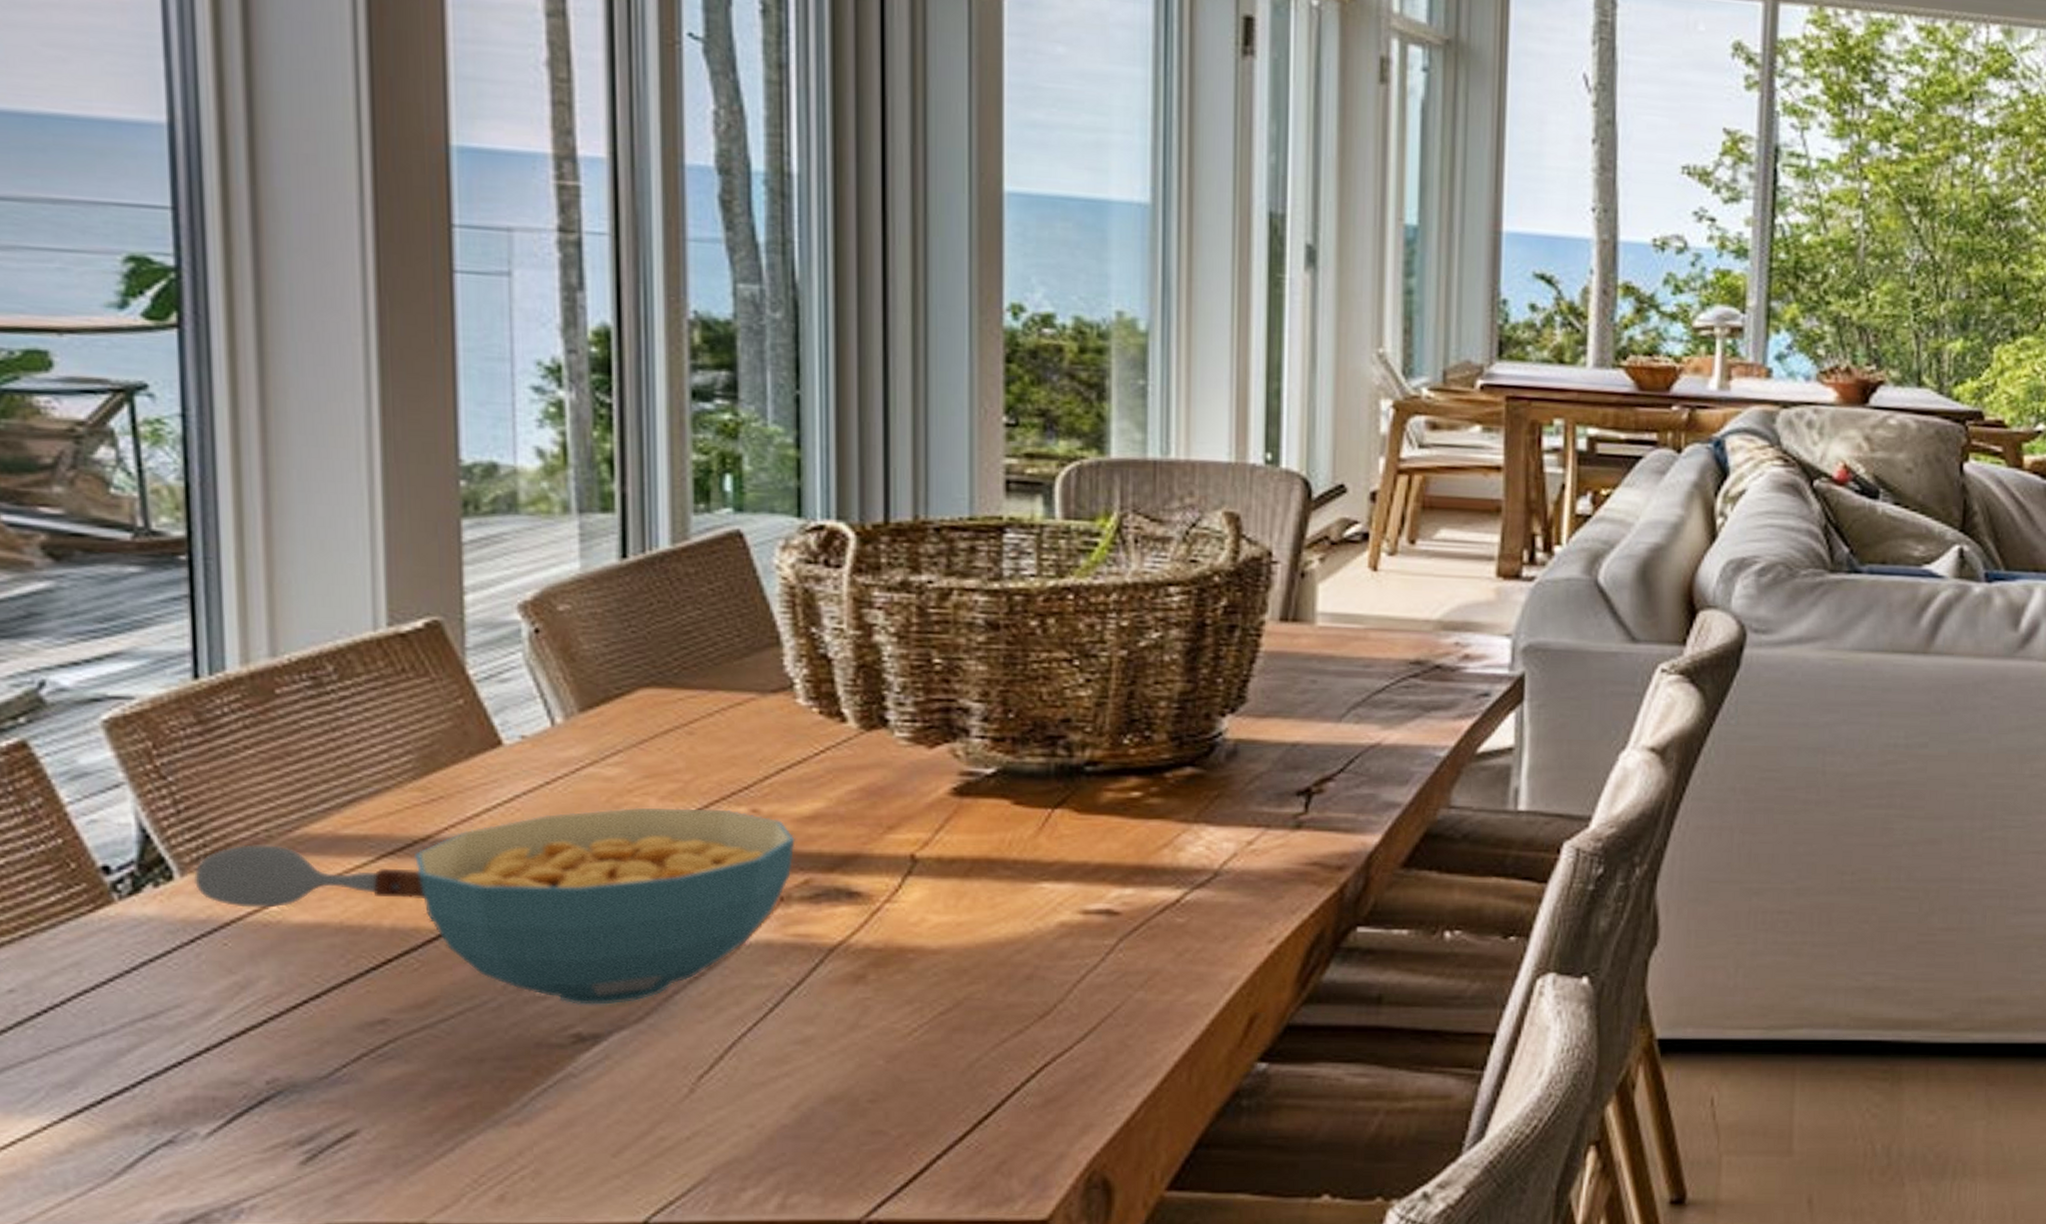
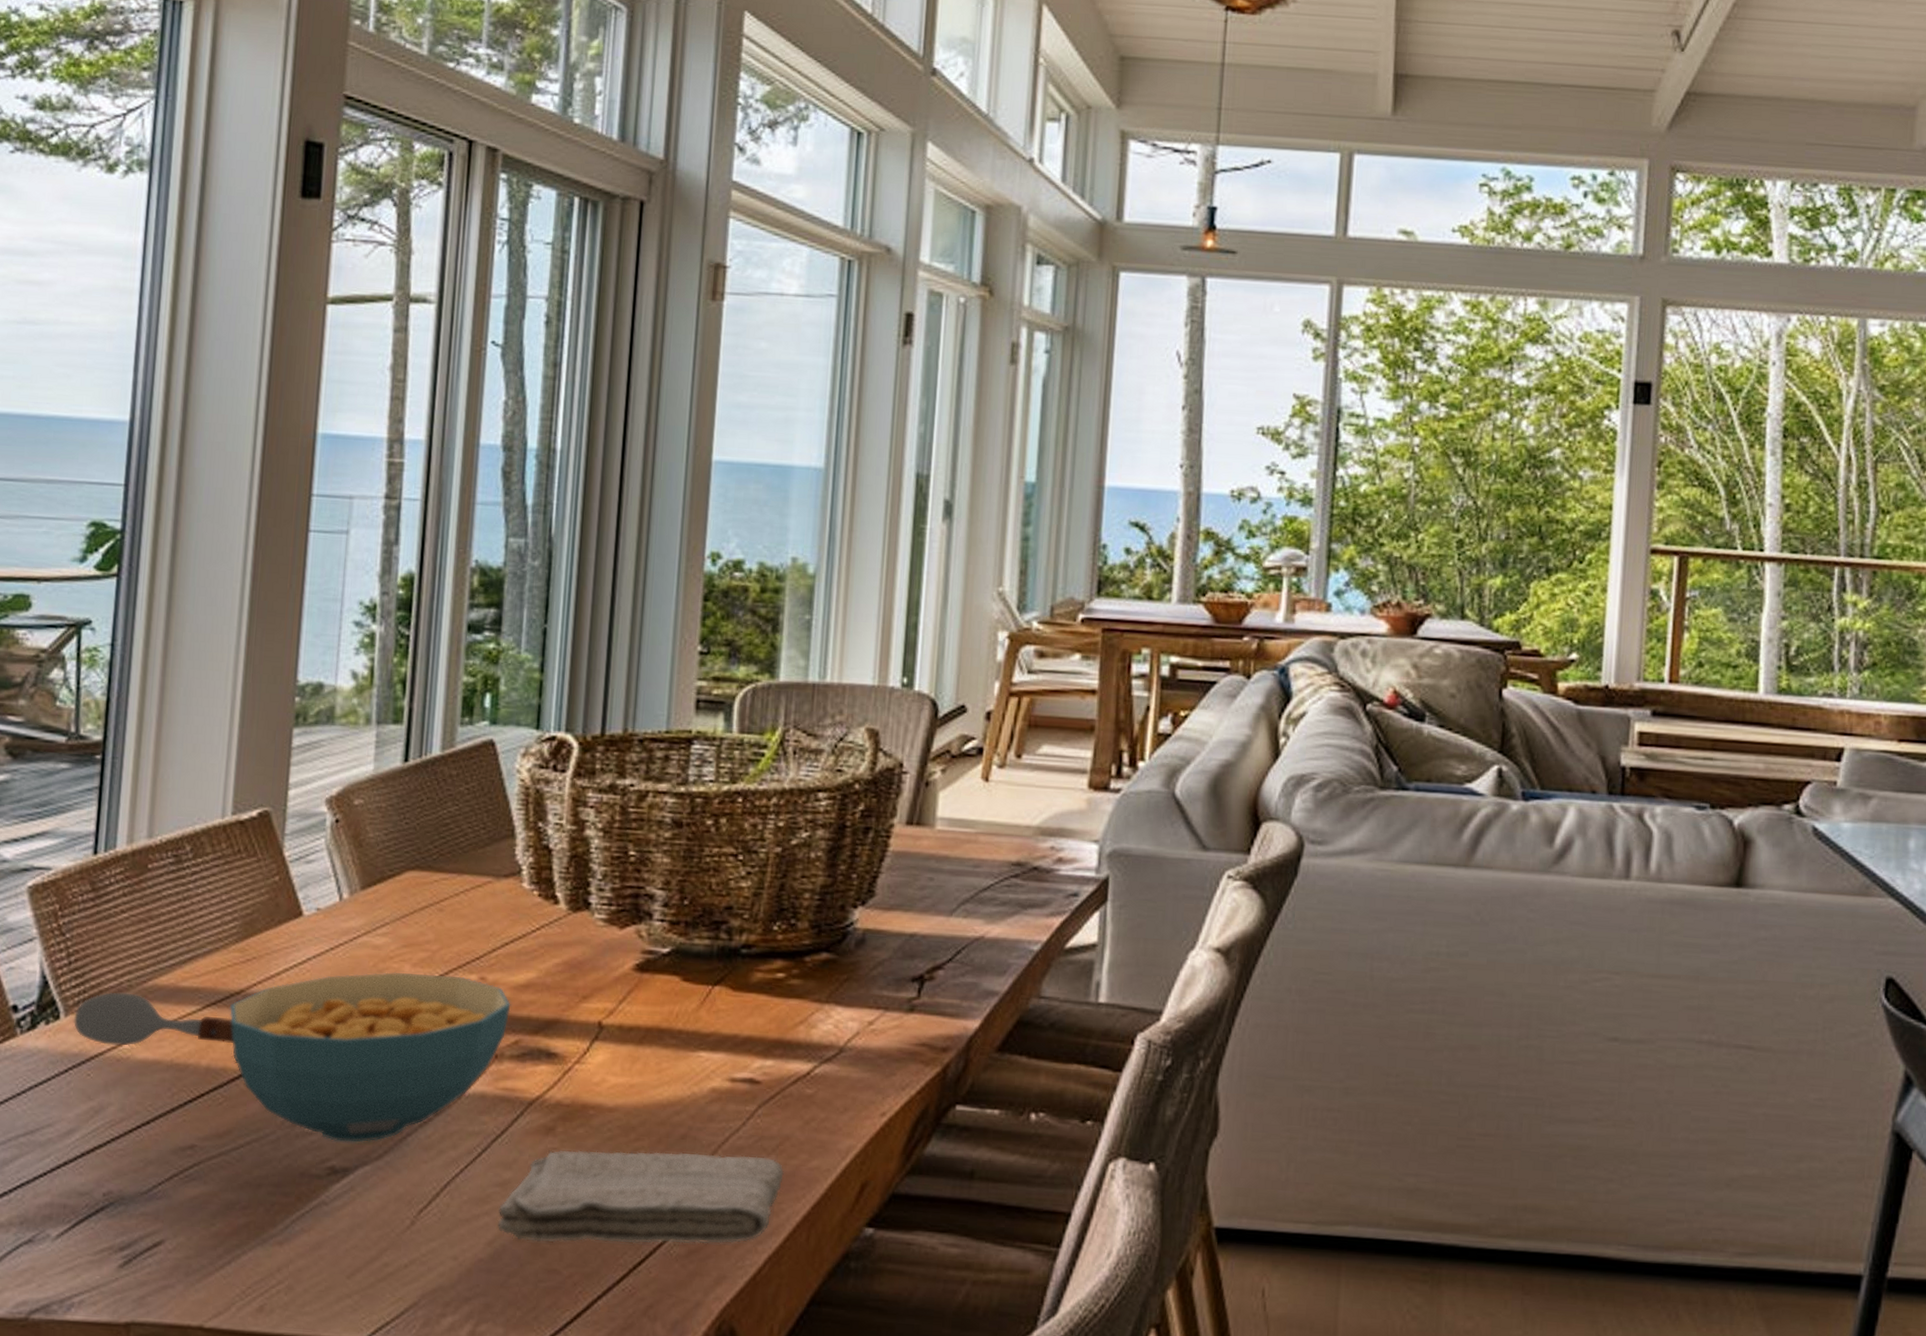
washcloth: none [802,994,1157,1102] -> present [498,1150,785,1244]

